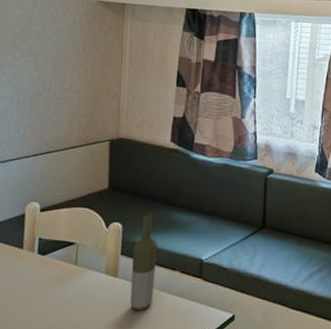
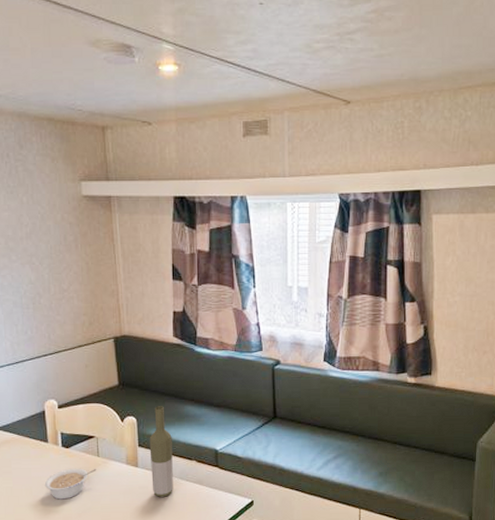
legume: none [11,278,72,313] -> present [44,468,97,500]

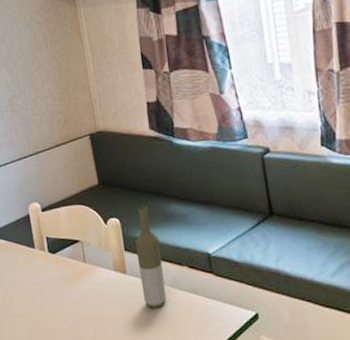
legume: present [44,468,97,500] -> none [34,275,85,310]

